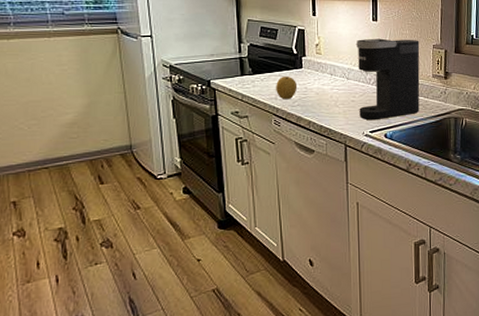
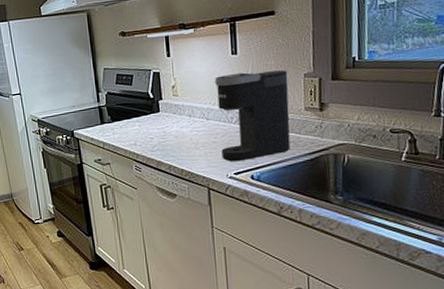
fruit: present [276,77,298,99] -> none [135,121,156,144]

